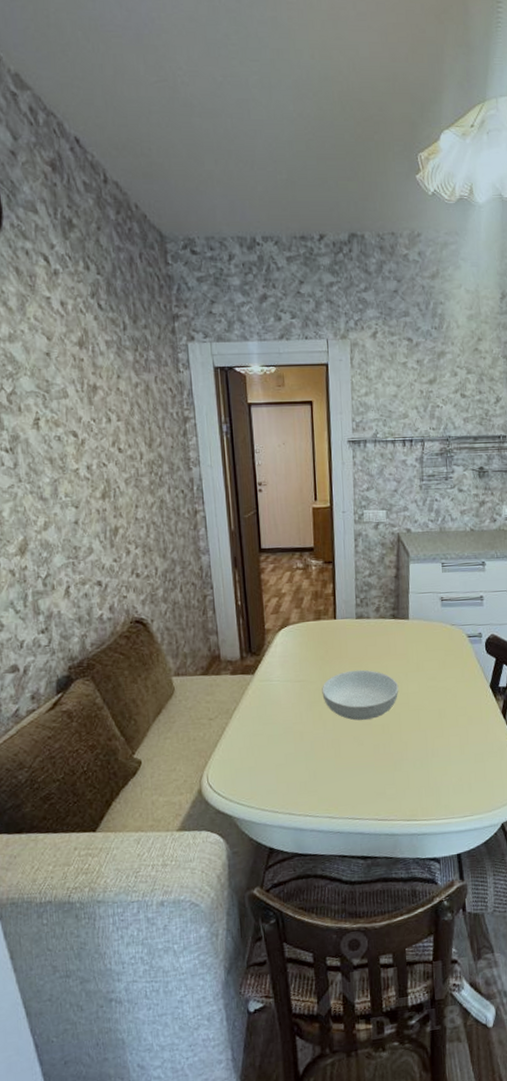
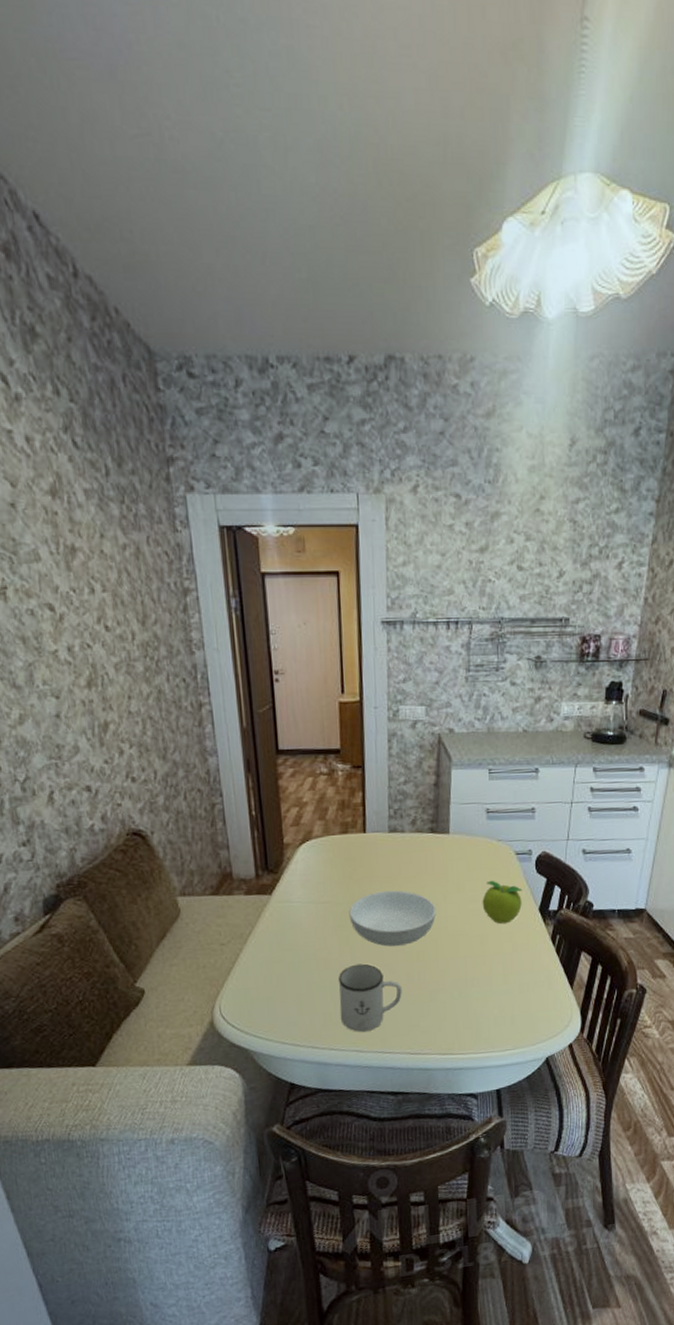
mug: none [312,736,370,800] -> present [338,963,402,1033]
fruit: none [439,660,475,700] -> present [482,880,523,925]

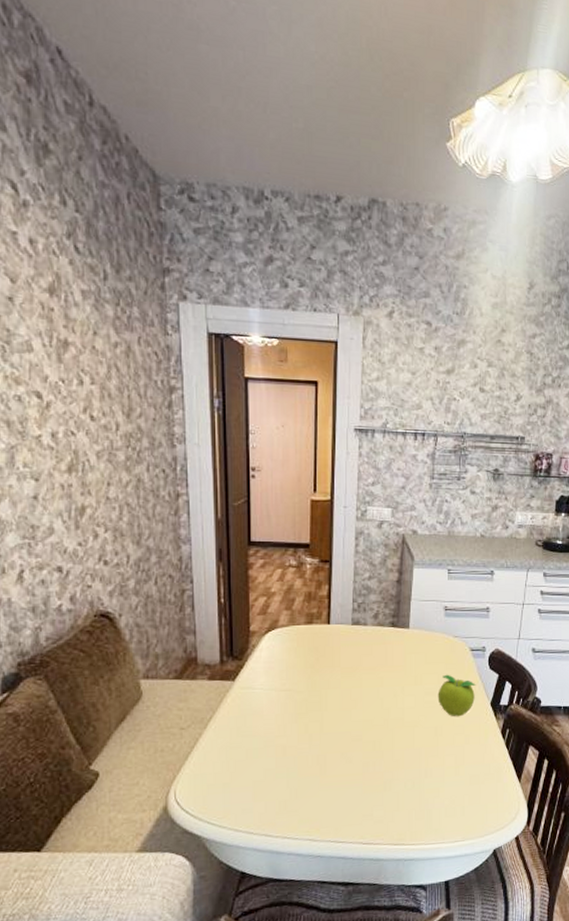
mug: present [338,963,402,1033] -> none [295,752,357,821]
serving bowl: present [349,890,436,947] -> none [310,680,394,736]

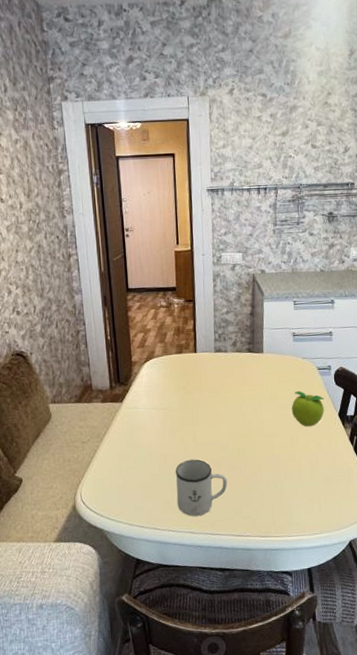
mug: none [295,752,357,821] -> present [175,459,227,517]

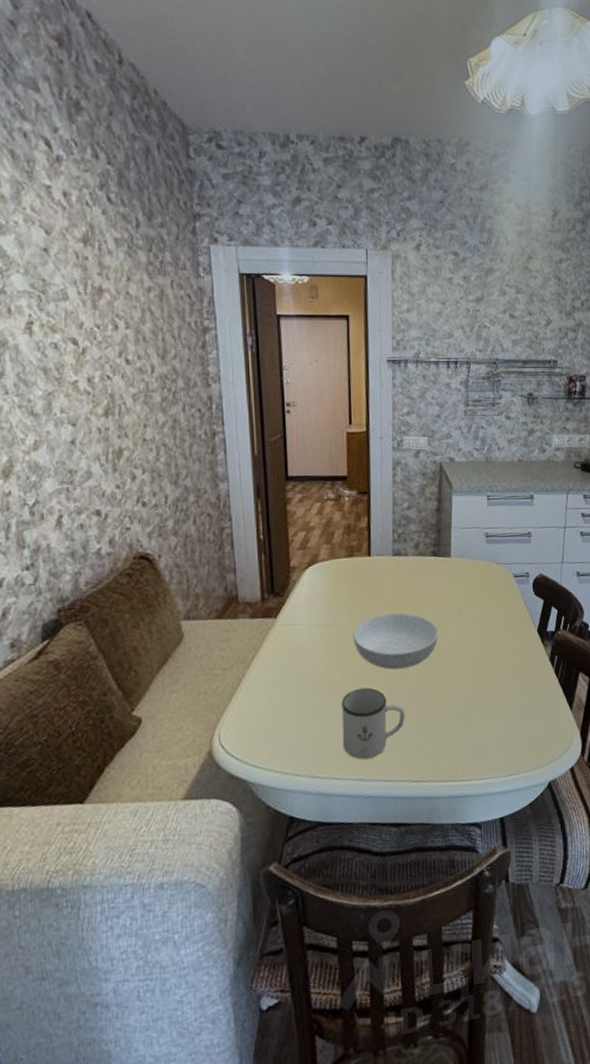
serving bowl: none [183,399,254,445] -> present [353,612,439,670]
fruit: present [291,390,325,427] -> none [483,602,522,646]

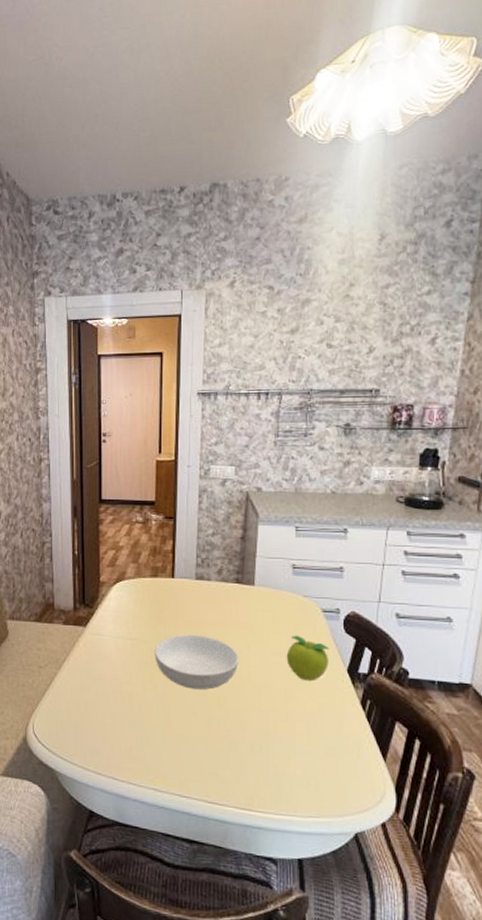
mug: present [341,687,405,760] -> none [140,702,202,772]
fruit: none [483,602,522,646] -> present [286,635,330,682]

